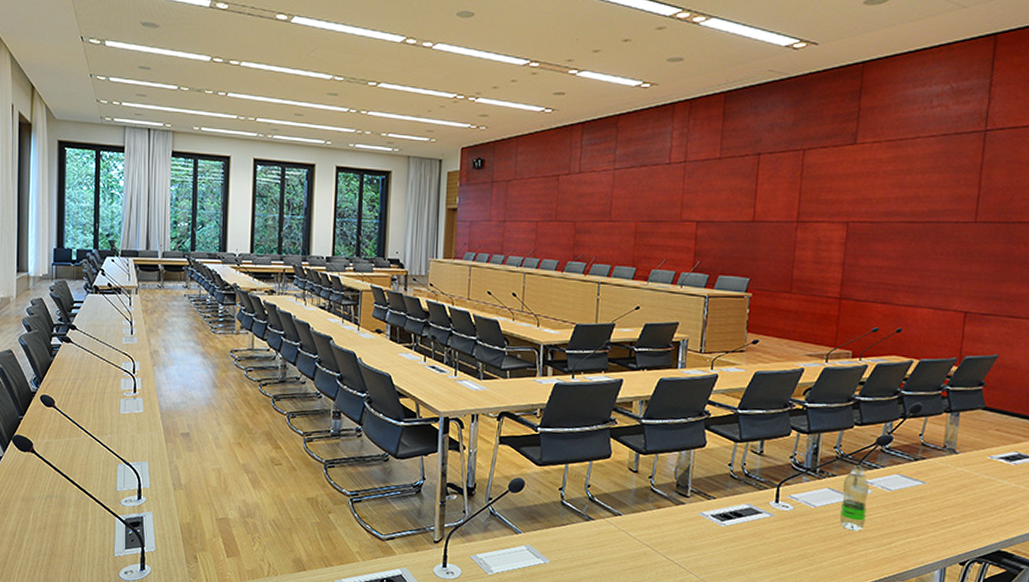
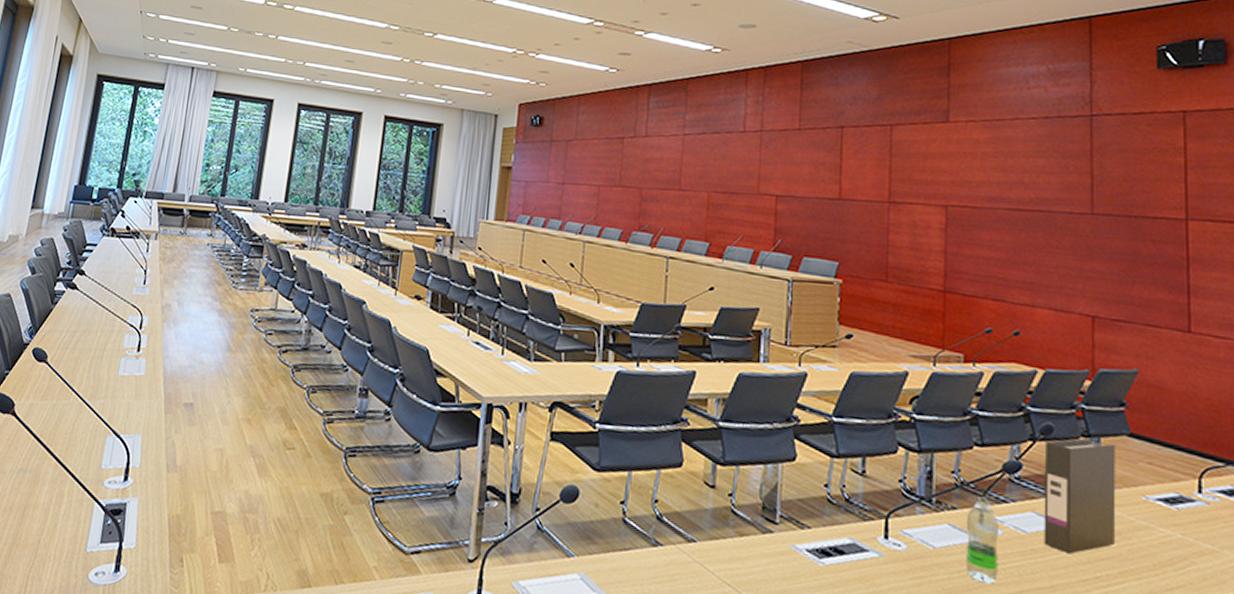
binder: none [904,413,971,505] -> present [1044,438,1116,554]

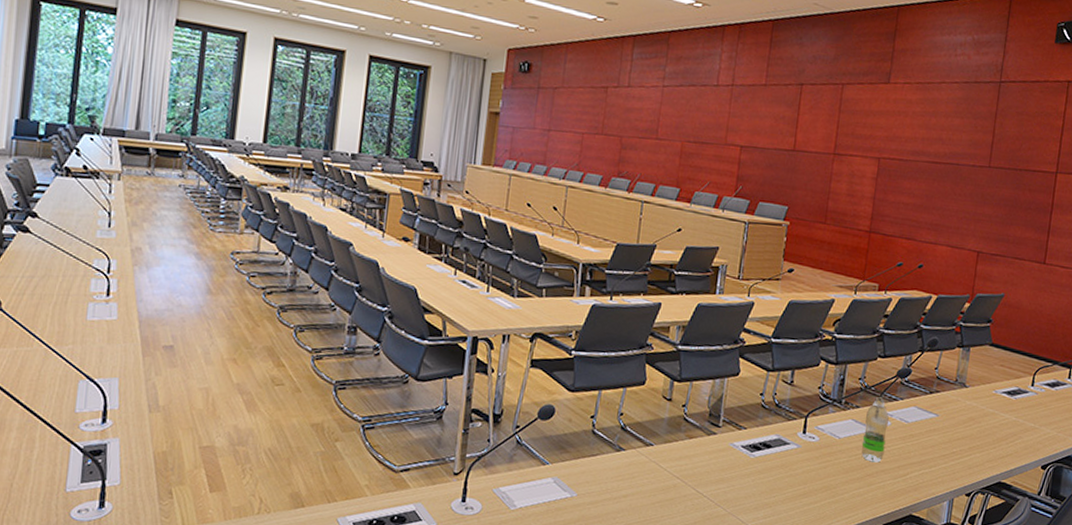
binder: present [1044,438,1116,554] -> none [919,348,980,437]

